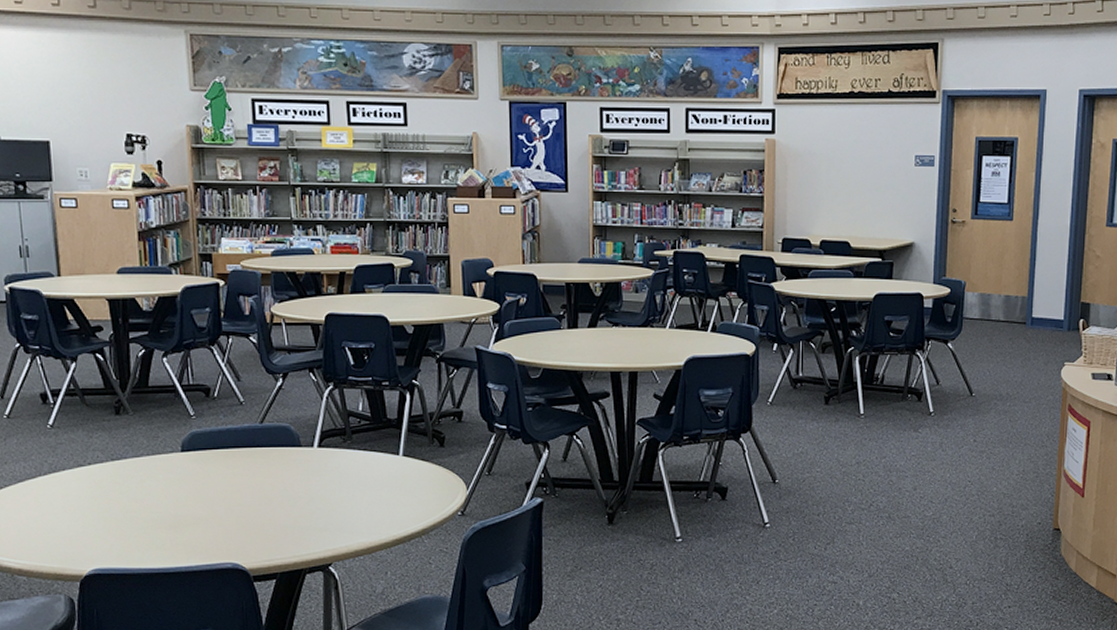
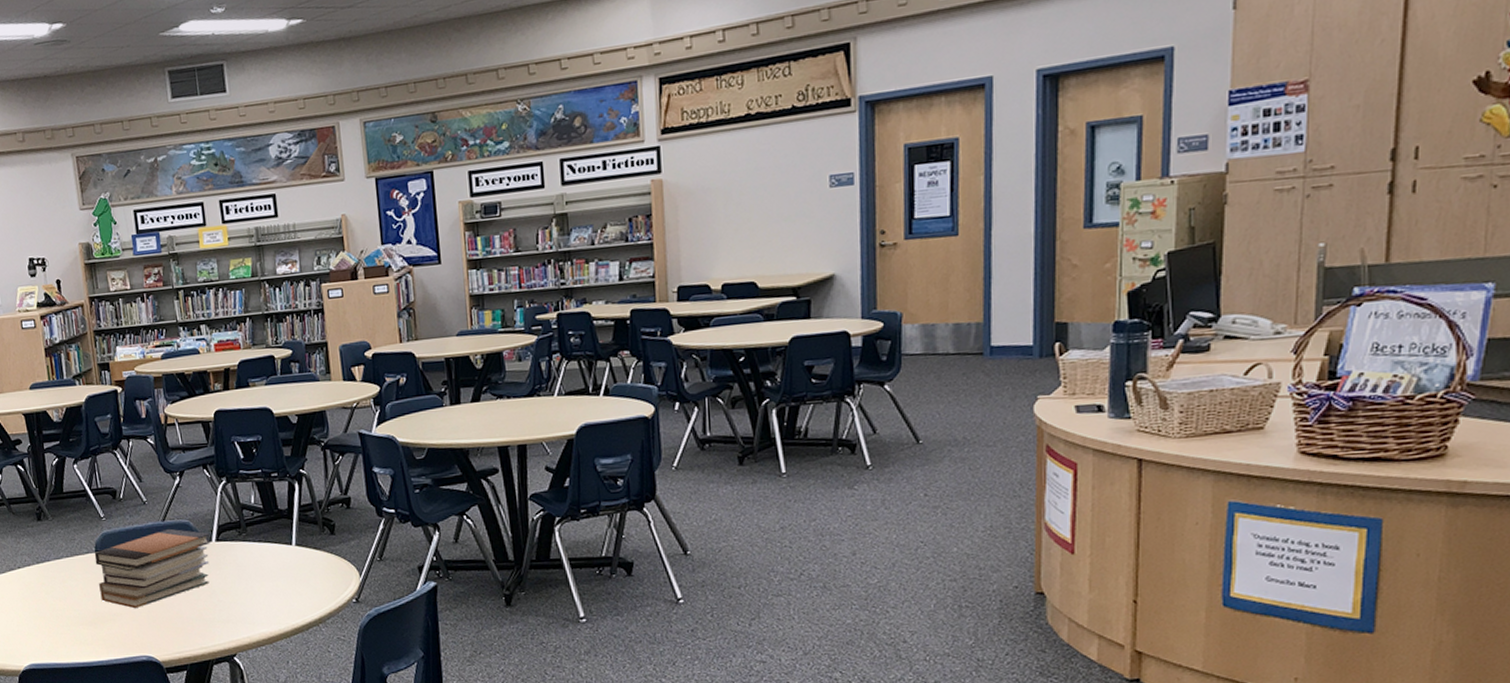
book stack: none [180,431,313,513] -> present [94,528,211,609]

